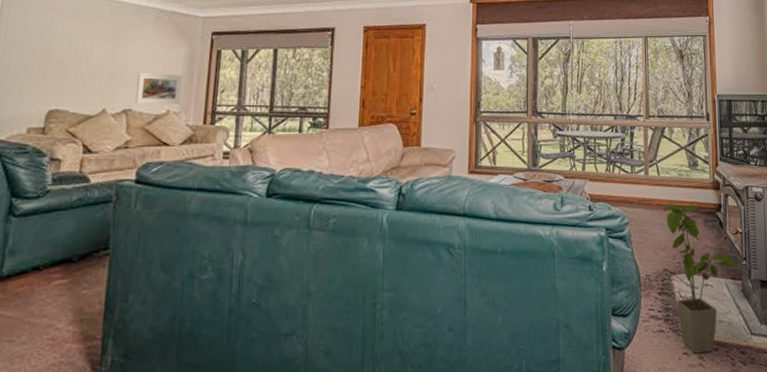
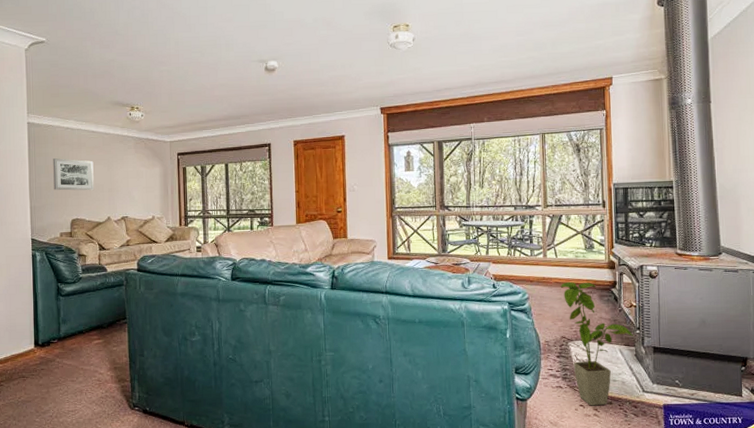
wall art: none [28,29,93,74] -> present [53,158,94,191]
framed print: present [135,73,183,105] -> none [128,188,161,213]

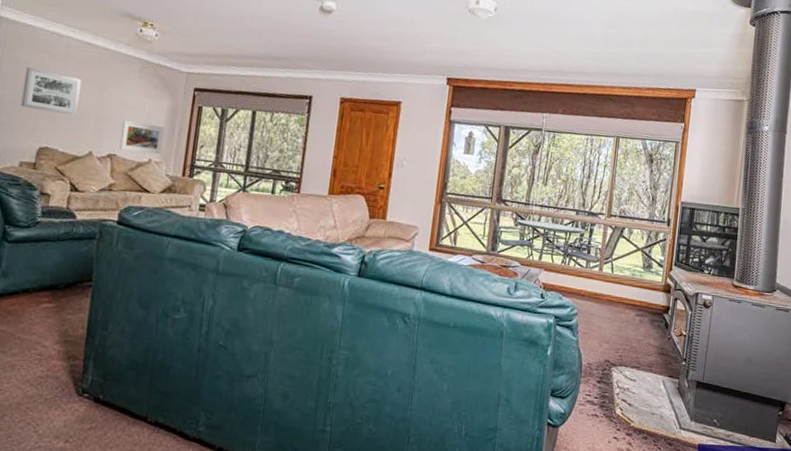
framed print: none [128,188,161,213] -> present [119,121,165,154]
house plant: present [560,281,633,406] -> none [612,301,679,440]

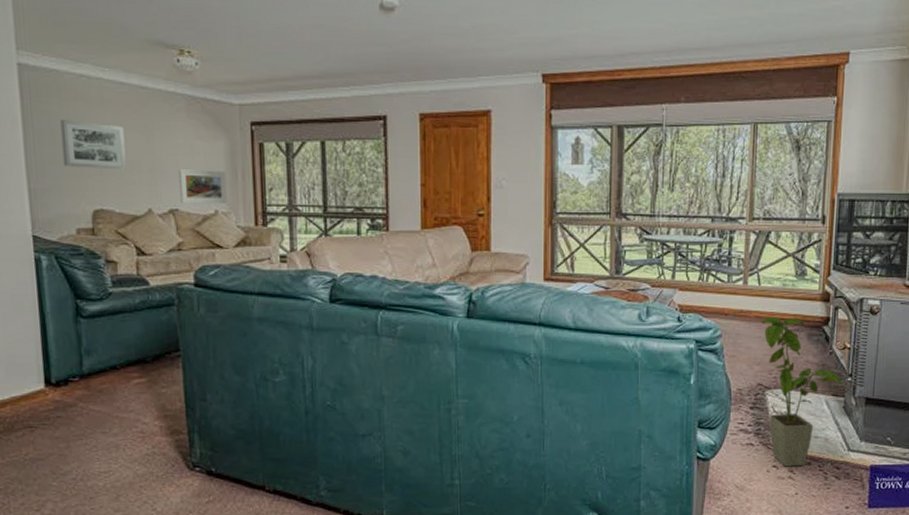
house plant: none [612,301,679,440] -> present [761,316,844,467]

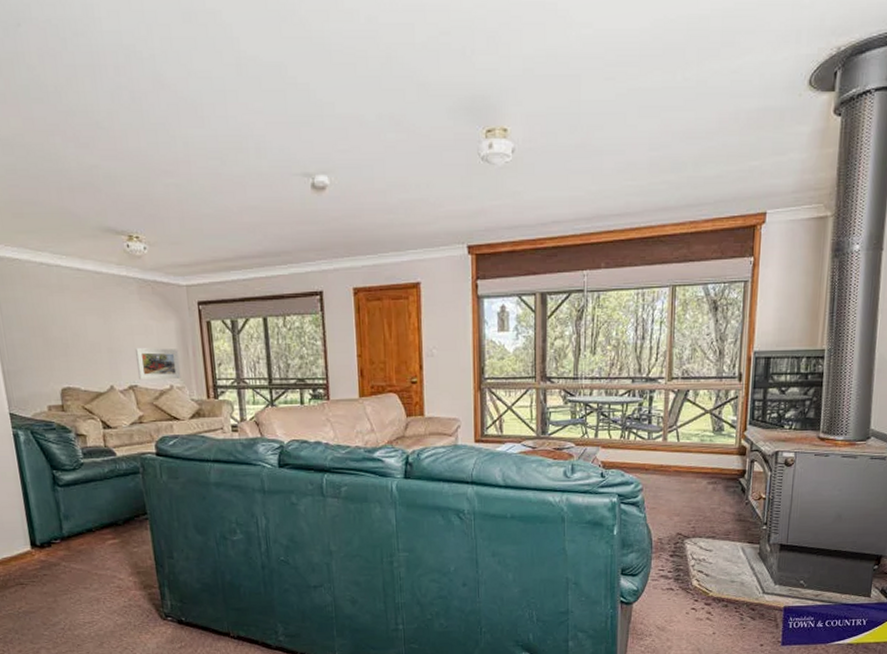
wall art: present [60,120,127,170] -> none [26,305,88,351]
house plant: present [761,316,844,467] -> none [680,470,759,609]

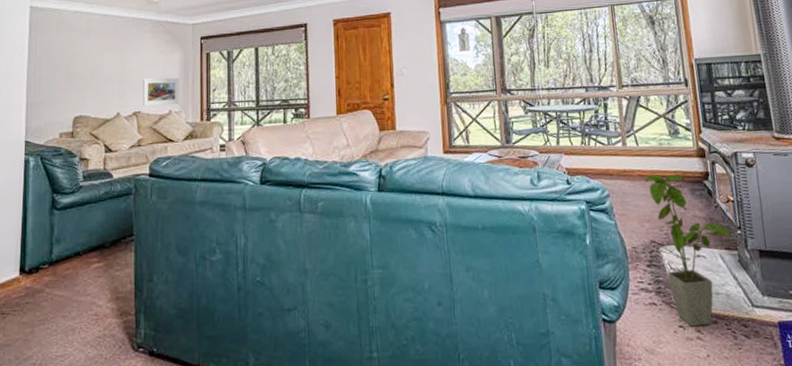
house plant: none [680,470,759,609] -> present [644,174,734,327]

